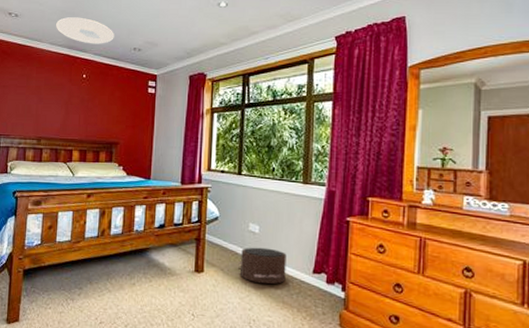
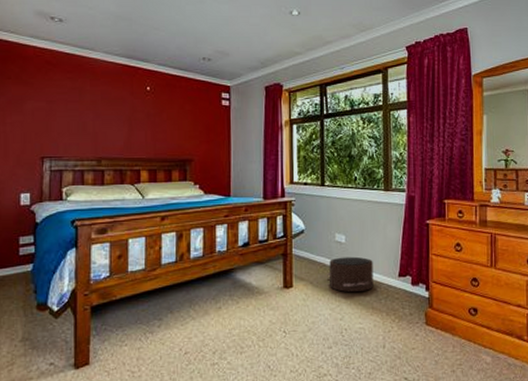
ceiling light: present [56,17,114,44] -> none [111,23,180,53]

